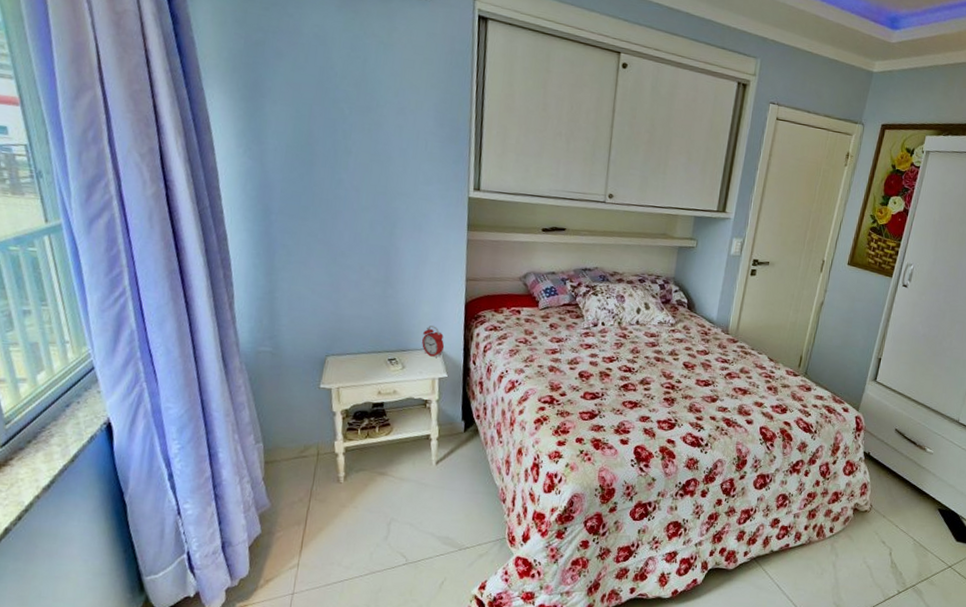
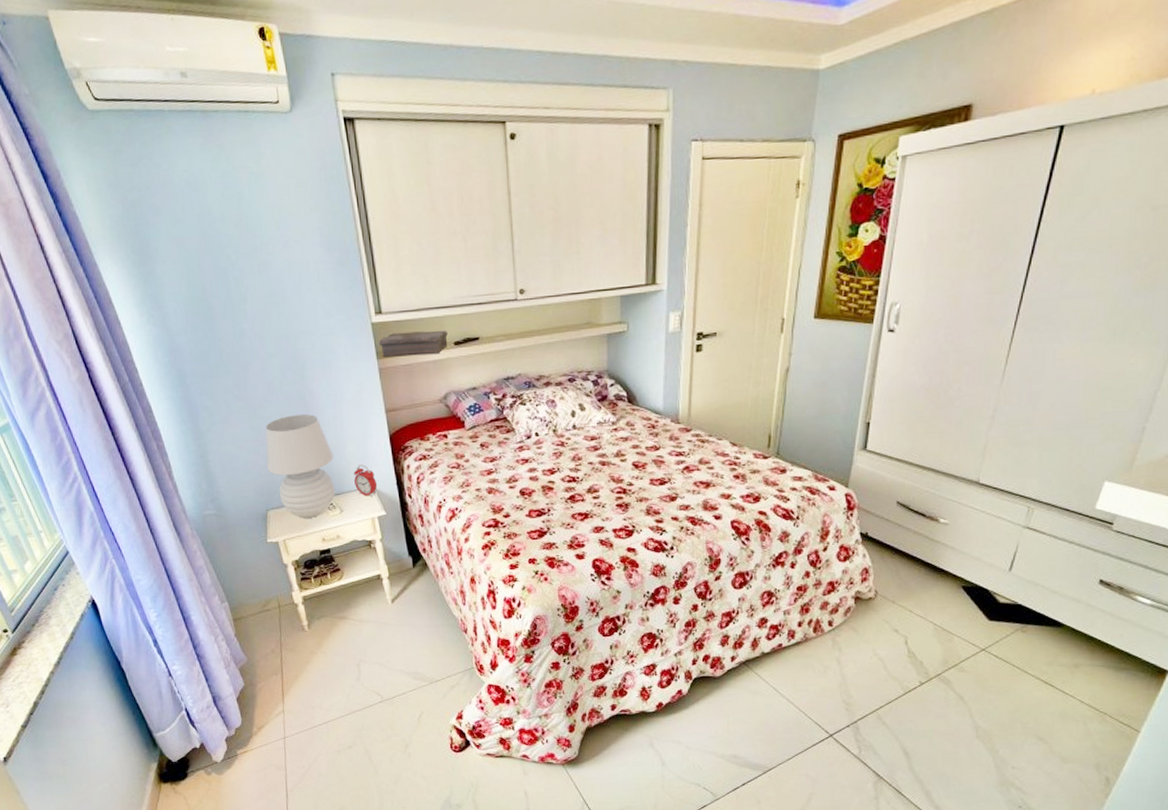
table lamp: none [335,267,407,370] -> present [265,414,335,518]
decorative box: none [471,210,538,237] -> present [378,330,448,358]

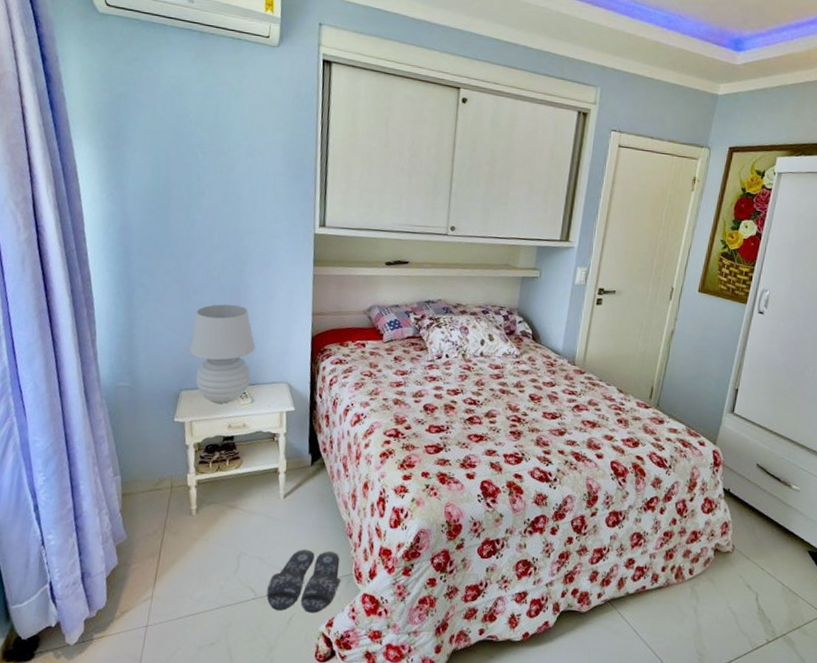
alarm clock: present [354,465,378,497] -> none [270,360,292,392]
decorative box: present [378,330,448,358] -> none [317,246,381,271]
slippers: none [392,649,463,710] -> present [267,549,341,613]

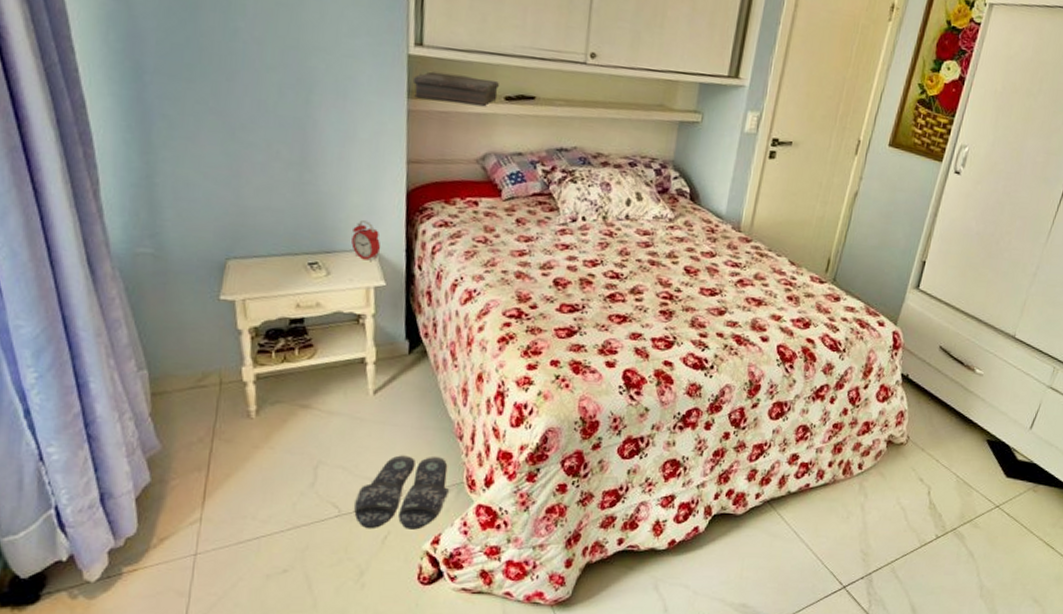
table lamp: present [189,304,256,404] -> none [236,145,330,277]
alarm clock: none [270,360,292,392] -> present [351,220,381,262]
decorative box: none [317,246,381,271] -> present [412,72,499,107]

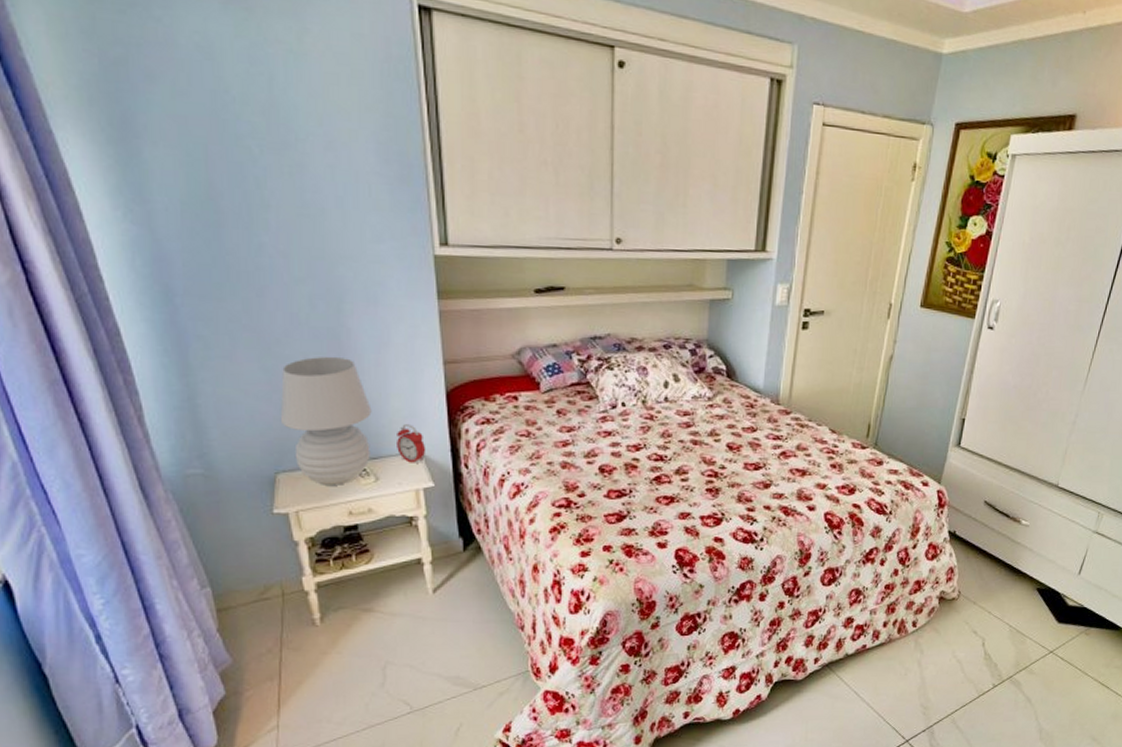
table lamp: none [236,145,330,277] -> present [280,356,372,485]
slippers: present [354,455,449,530] -> none [425,649,515,722]
decorative box: present [412,72,499,107] -> none [441,270,527,302]

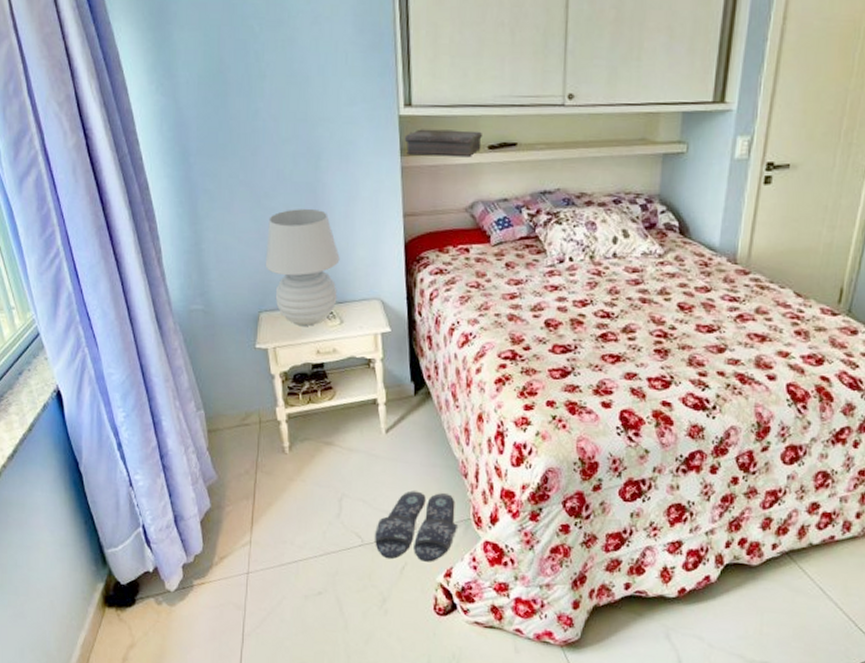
alarm clock: present [397,424,426,465] -> none [360,272,385,310]
slippers: none [425,649,515,722] -> present [375,491,457,562]
decorative box: none [441,270,527,302] -> present [404,129,482,158]

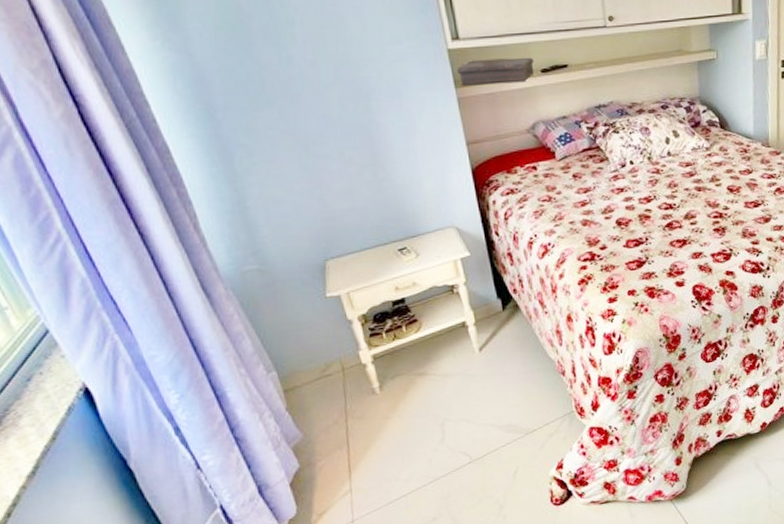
table lamp: present [265,208,340,326] -> none [321,149,410,266]
slippers: present [375,491,457,562] -> none [482,394,562,468]

